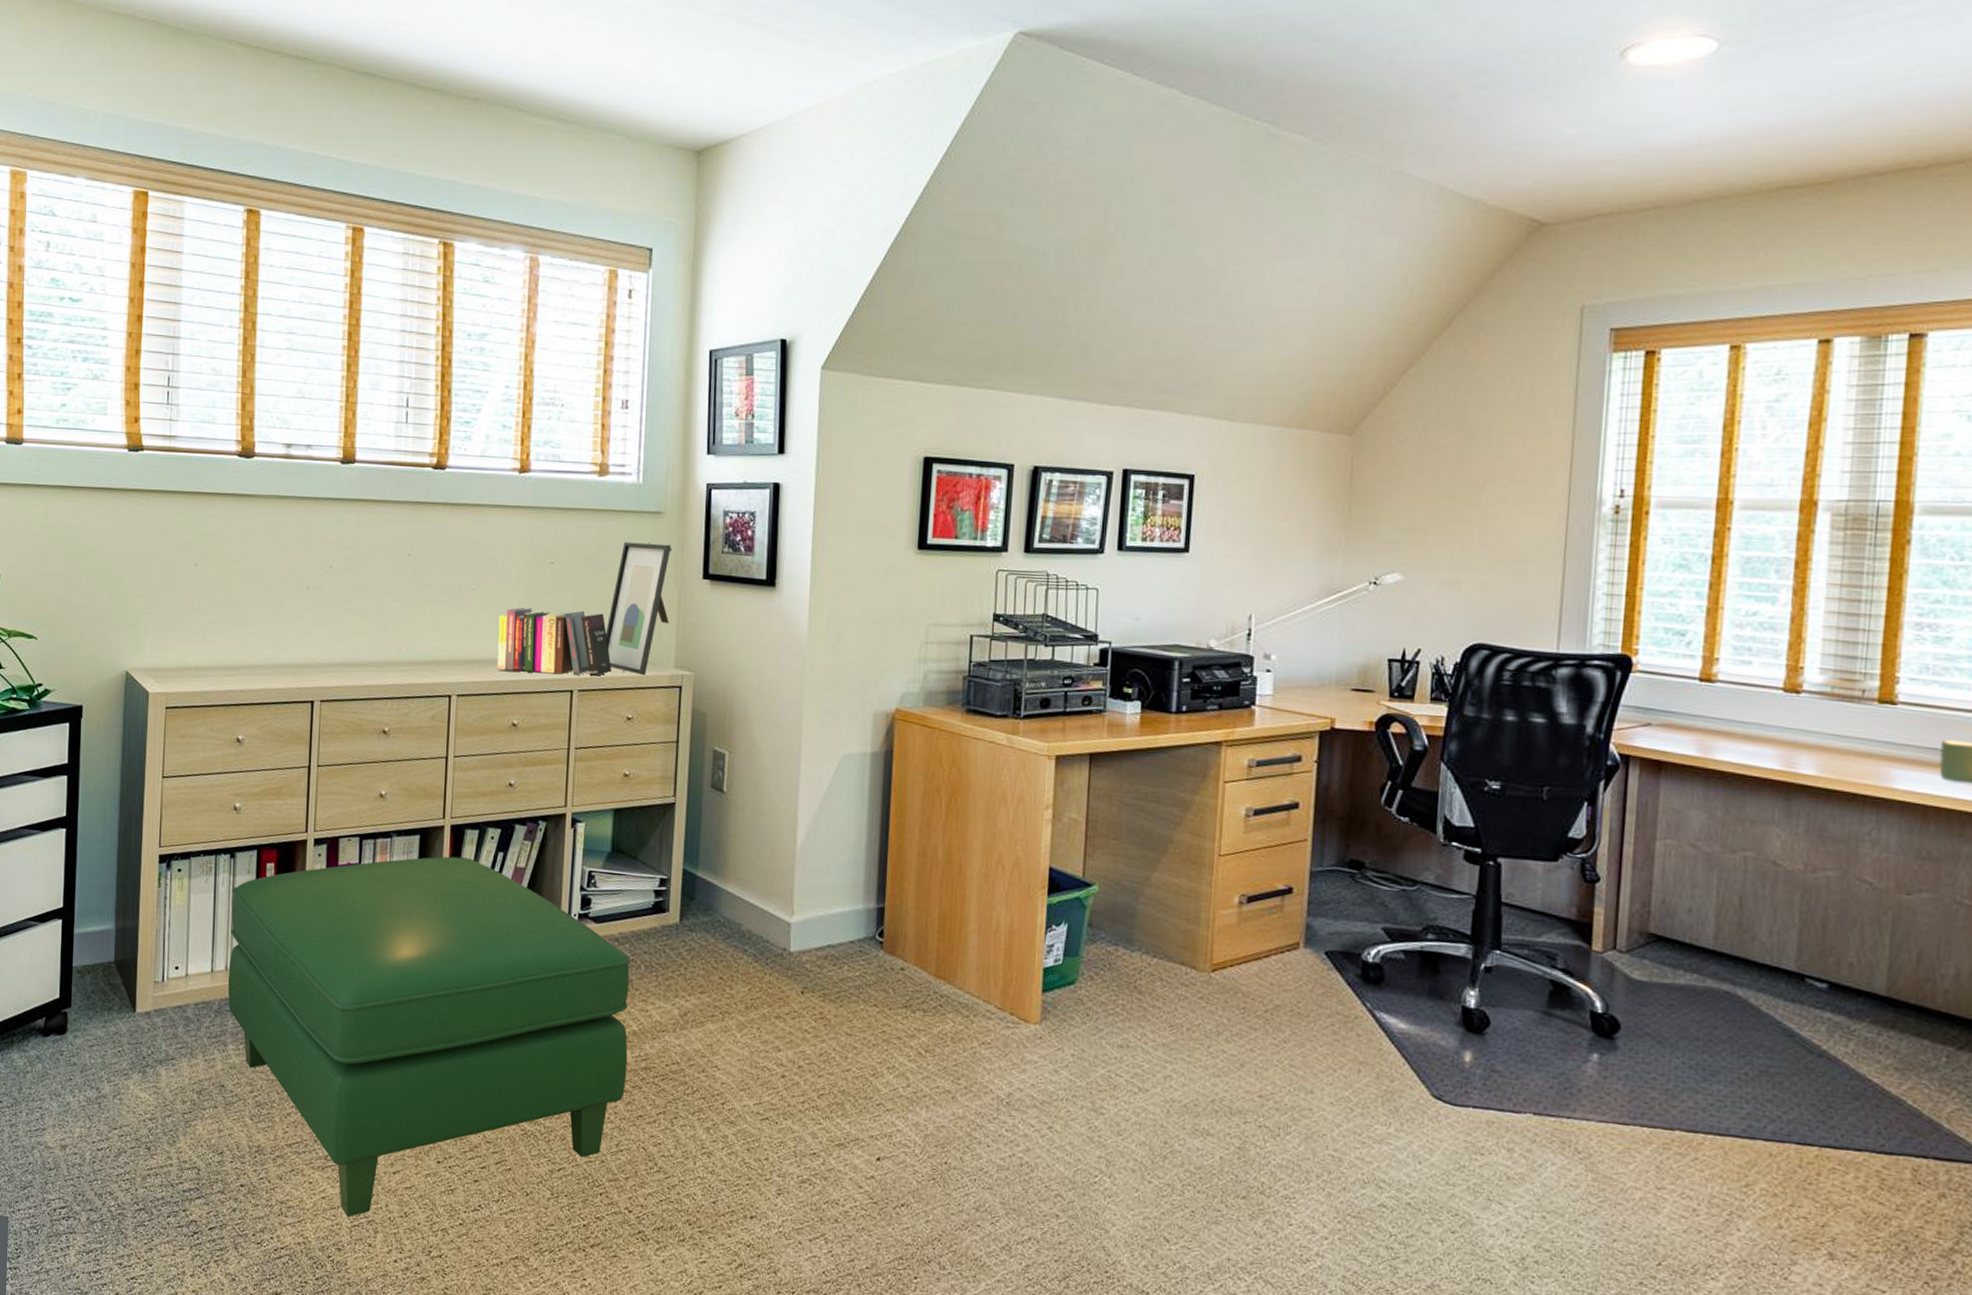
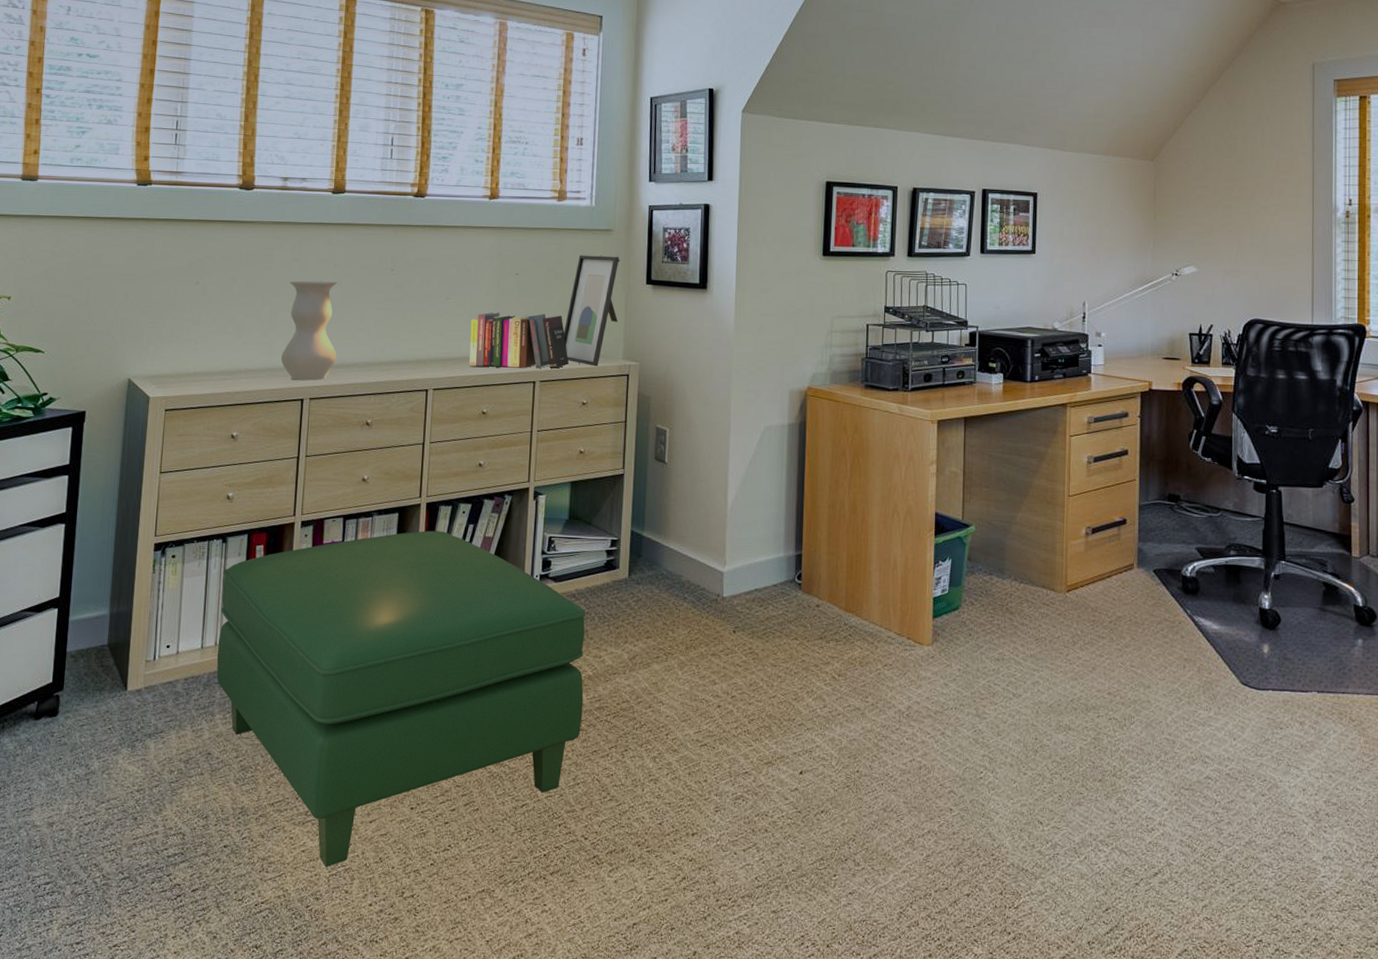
vase: none [288,565,349,681] -> present [280,280,338,381]

